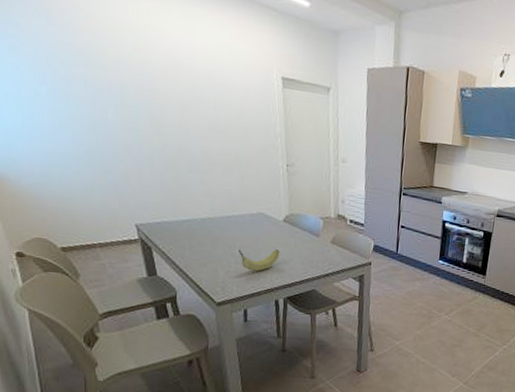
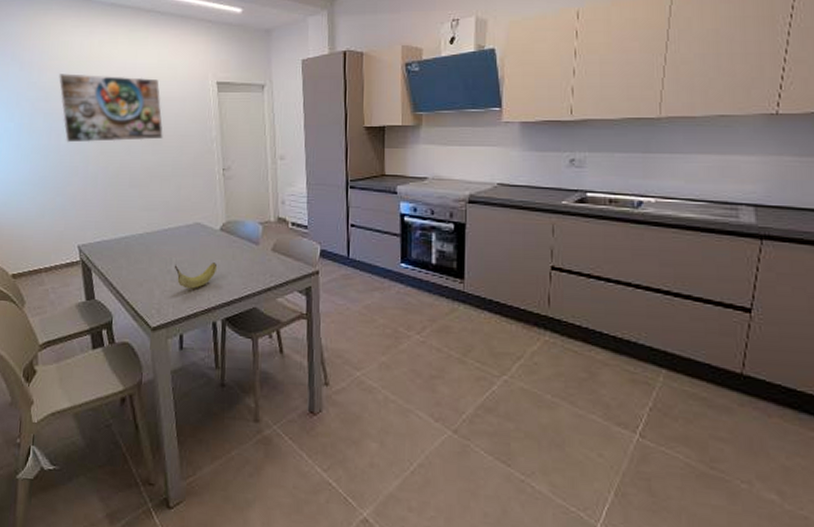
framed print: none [99,38,225,128] -> present [59,74,163,143]

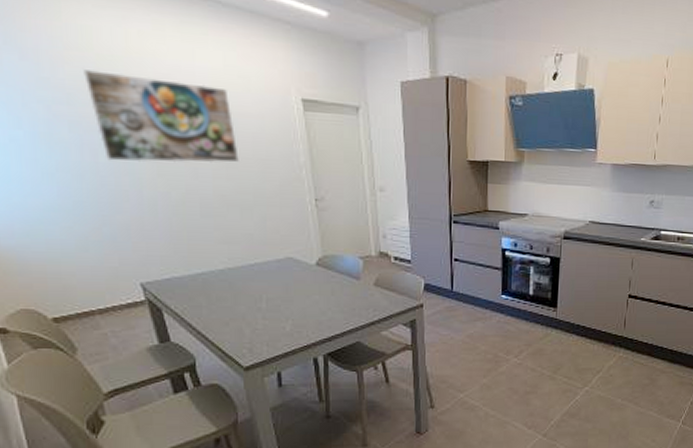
fruit: present [174,262,218,289] -> none [265,298,316,326]

